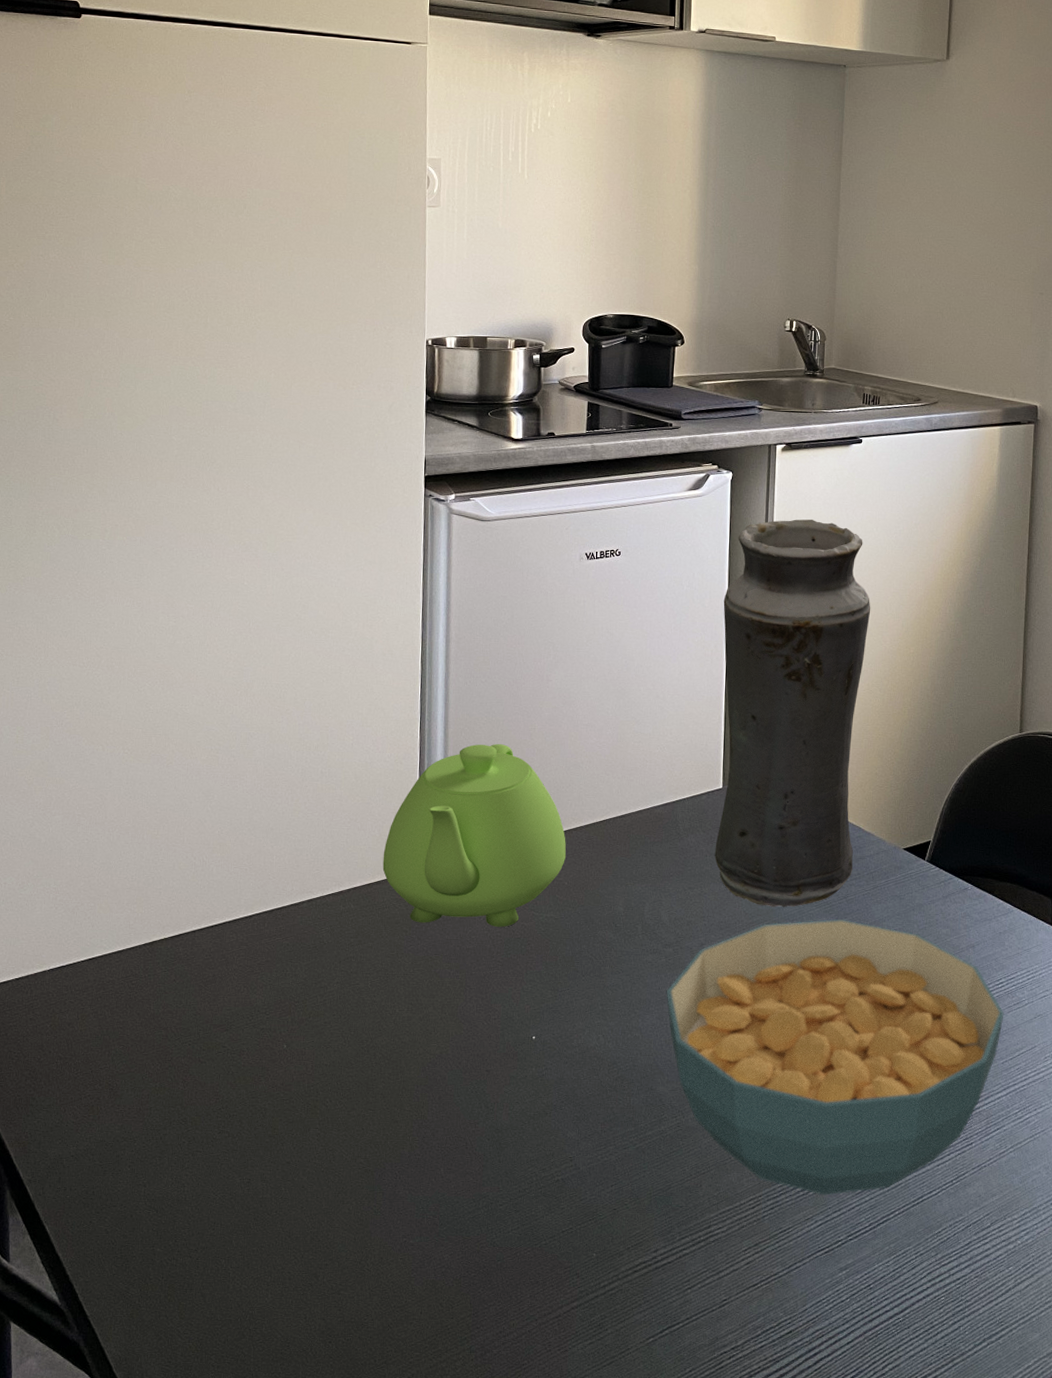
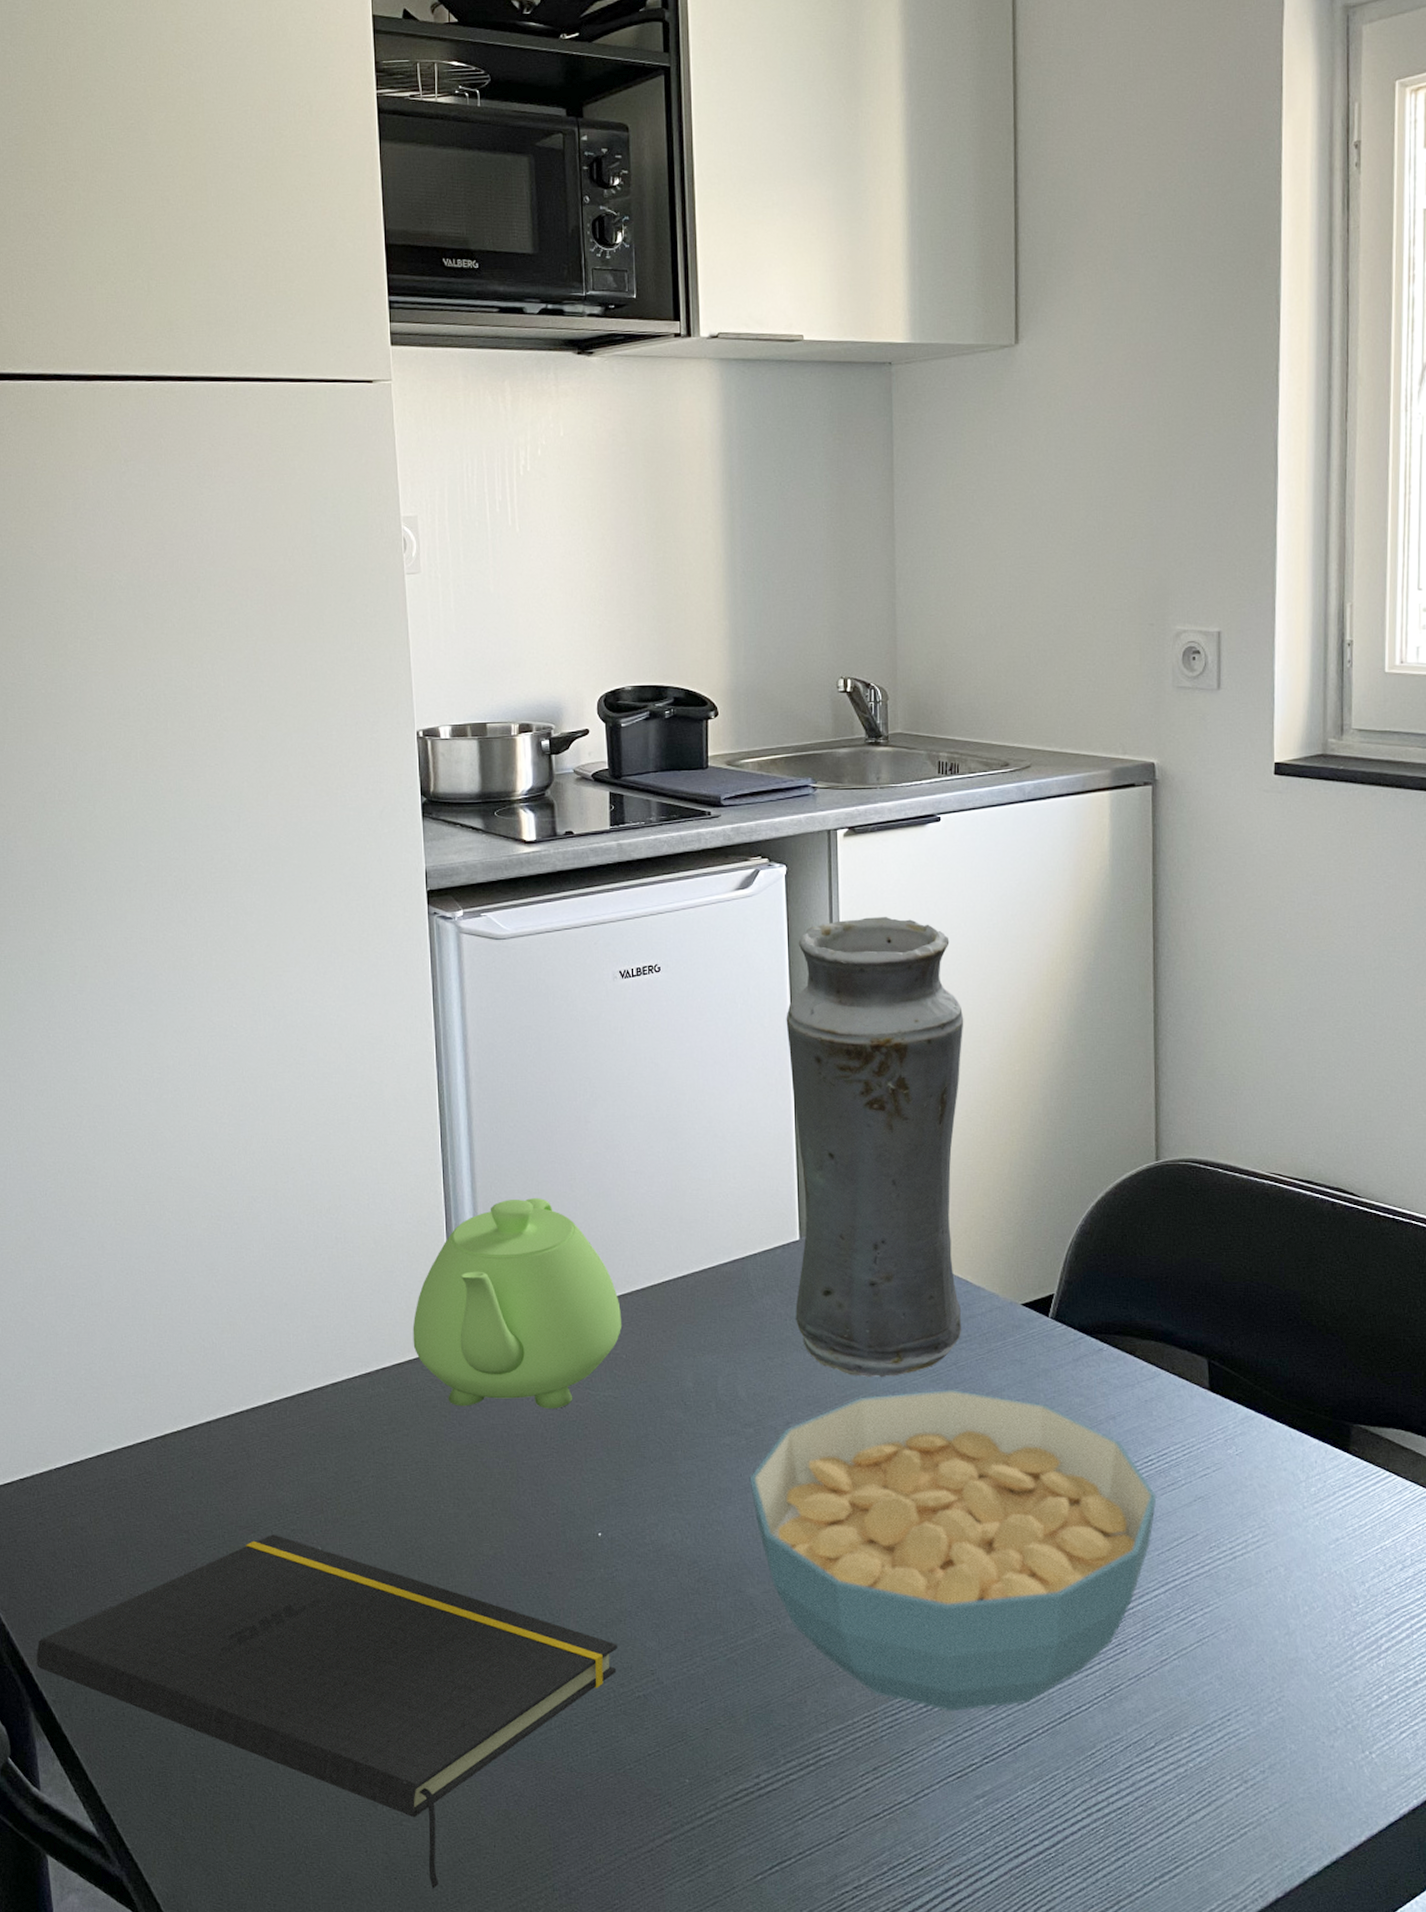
notepad: none [16,1032,542,1352] -> present [36,1534,617,1889]

